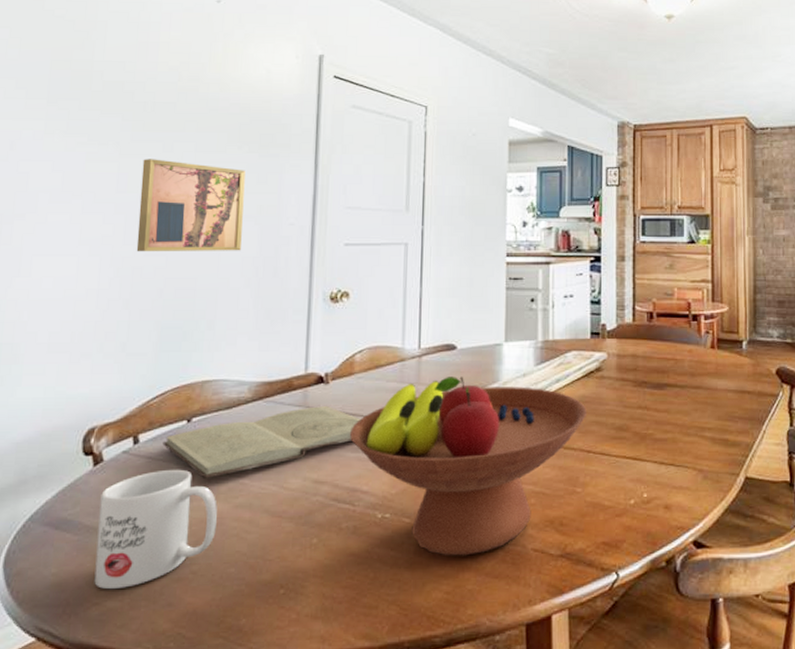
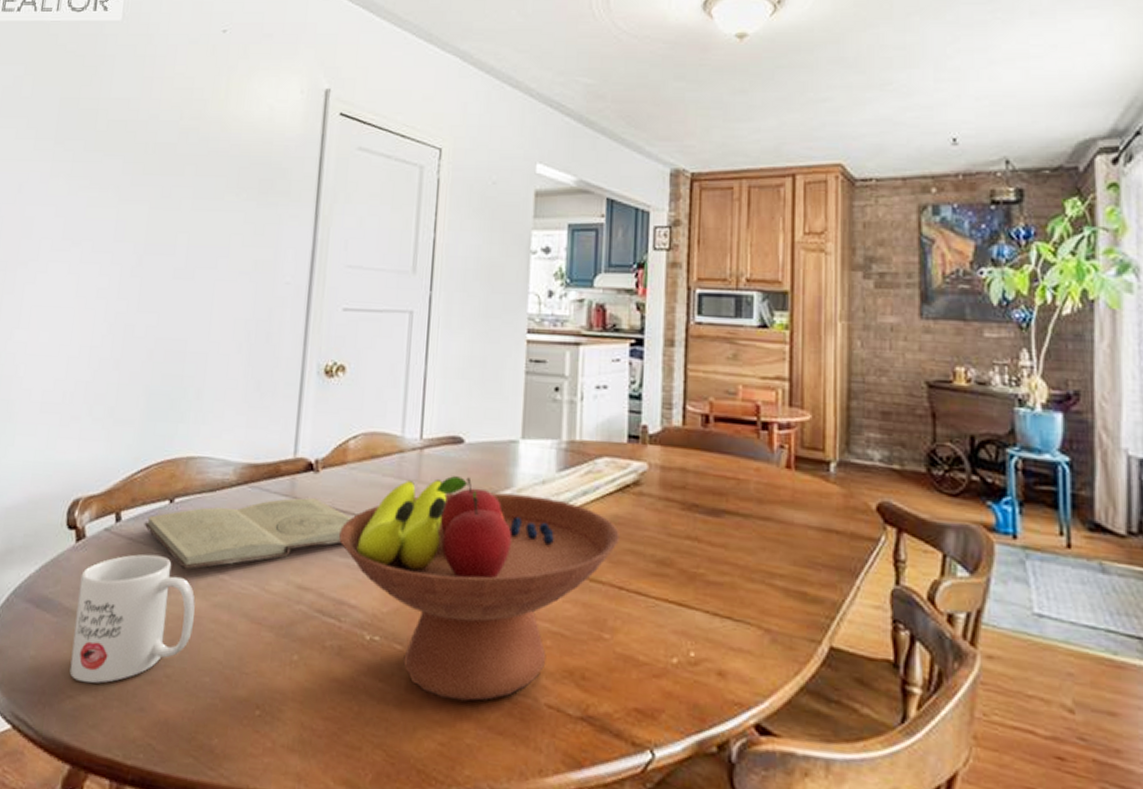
wall art: present [136,159,246,252] -> none [129,205,243,312]

